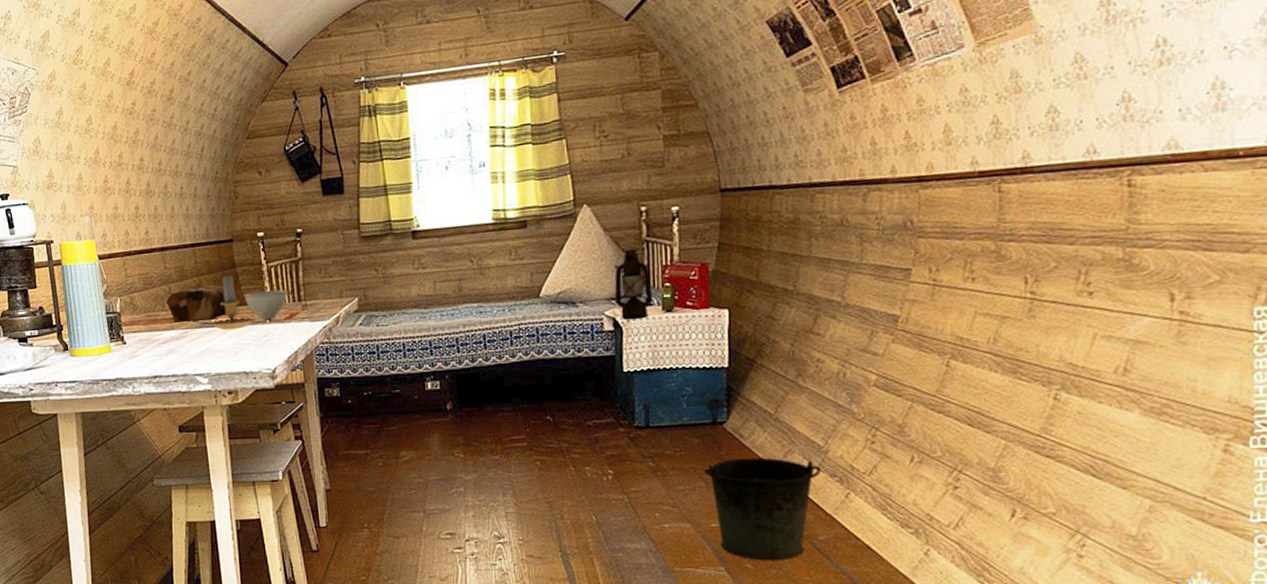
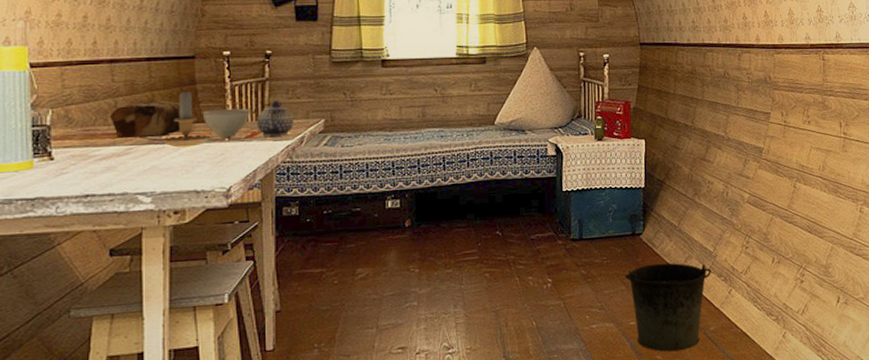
teapot: none [293,280,329,318] -> present [256,100,294,137]
oil lamp: present [614,237,653,320] -> none [557,77,588,147]

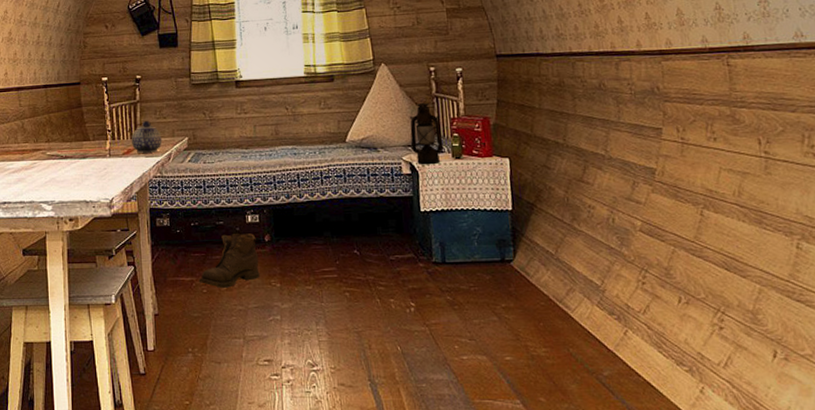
bread loaf: present [110,99,180,138] -> none [19,121,71,154]
candle: present [161,90,221,148] -> none [57,112,103,163]
bowl: present [202,108,251,137] -> none [88,127,127,154]
boot: none [329,219,398,278] -> present [198,233,260,288]
oil lamp: none [557,77,588,147] -> present [409,93,444,165]
bucket: present [624,263,712,351] -> none [496,294,601,394]

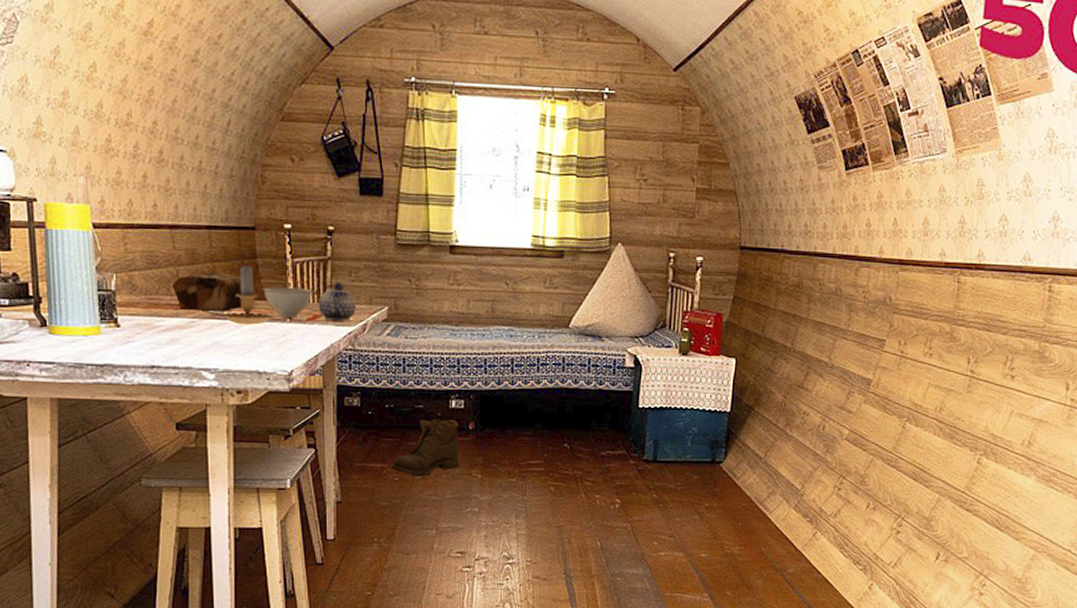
bread loaf: none [19,121,71,154] -> present [173,271,241,311]
candle: none [57,112,103,163] -> present [222,264,283,325]
bowl: none [88,127,127,154] -> present [263,287,313,318]
oil lamp: present [409,93,444,165] -> none [637,281,672,360]

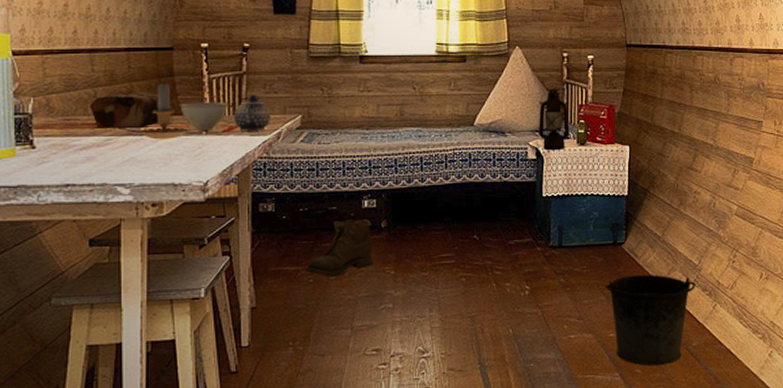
oil lamp: none [637,281,672,360] -> present [538,79,570,151]
bucket: none [699,495,797,588] -> present [605,274,696,365]

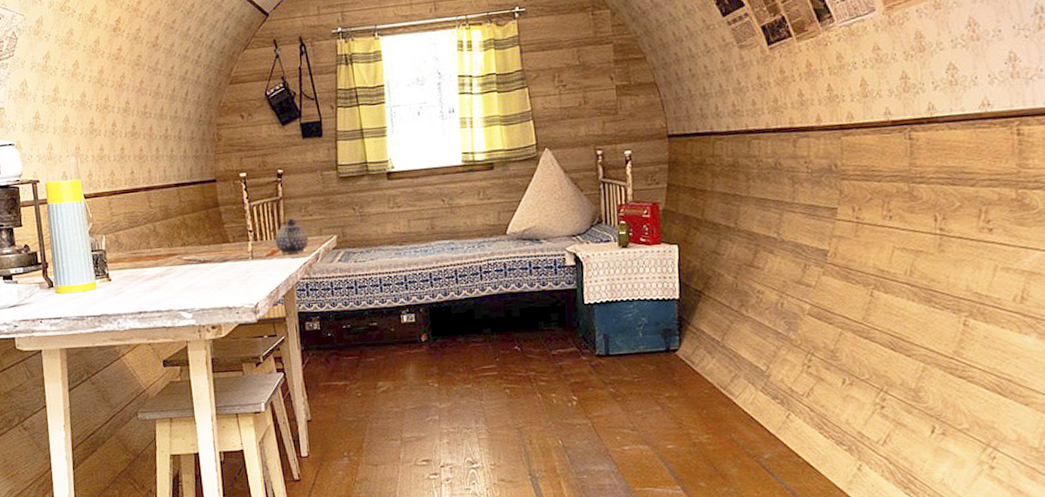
bread loaf: present [90,90,158,128] -> none [151,223,210,260]
candle: present [139,82,199,140] -> none [194,212,245,267]
bowl: present [180,101,229,131] -> none [227,227,270,256]
boot: present [304,219,373,277] -> none [352,334,417,391]
oil lamp: present [538,79,570,151] -> none [574,179,610,255]
bucket: present [605,274,696,365] -> none [659,382,765,478]

